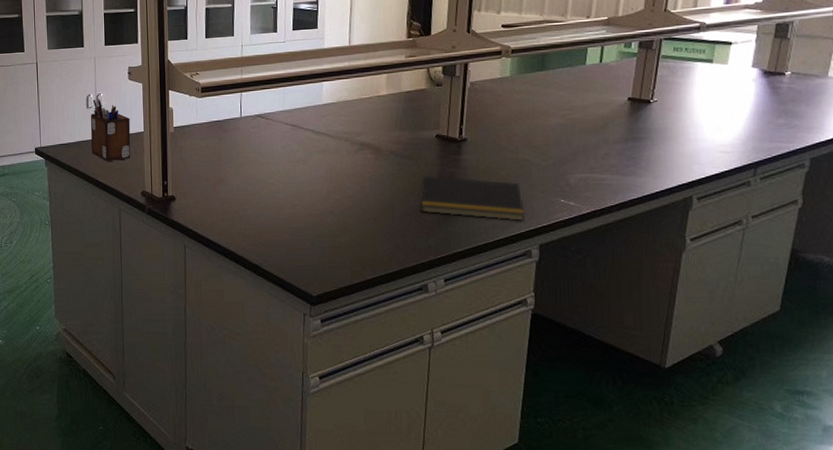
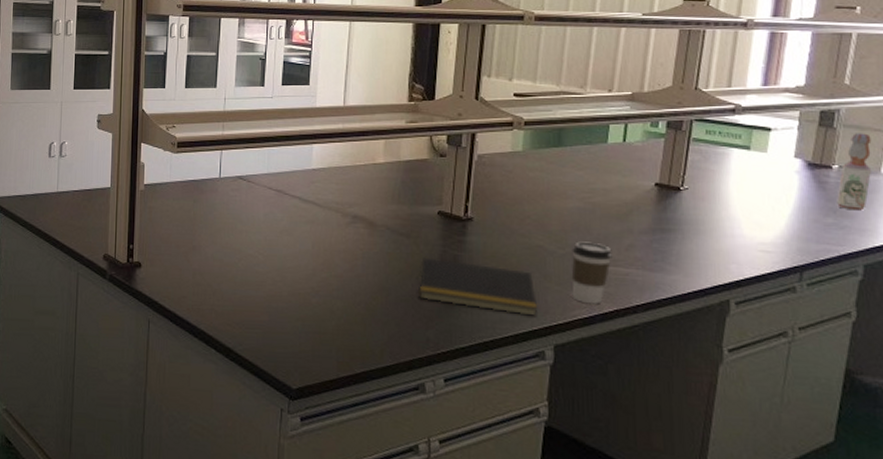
desk organizer: present [90,99,131,161] -> none [50,147,96,218]
coffee cup: none [554,153,590,207] -> present [571,241,612,304]
bottle: none [788,41,821,111] -> present [837,133,872,211]

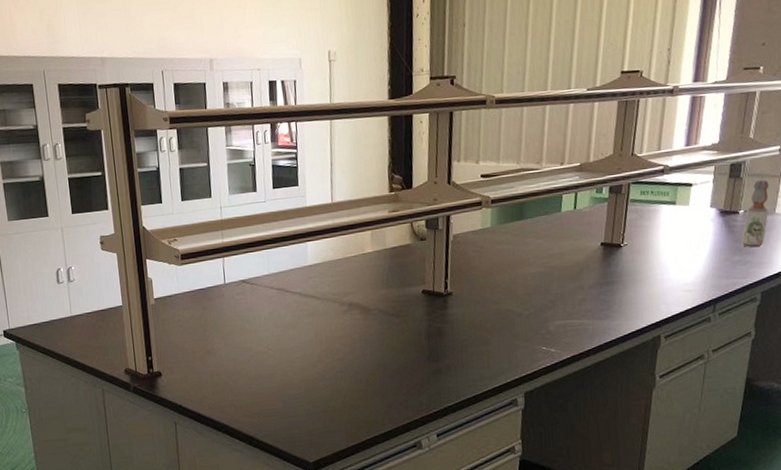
notepad: present [418,257,538,316] -> none [409,332,510,371]
coffee cup: present [571,241,612,304] -> none [535,301,568,354]

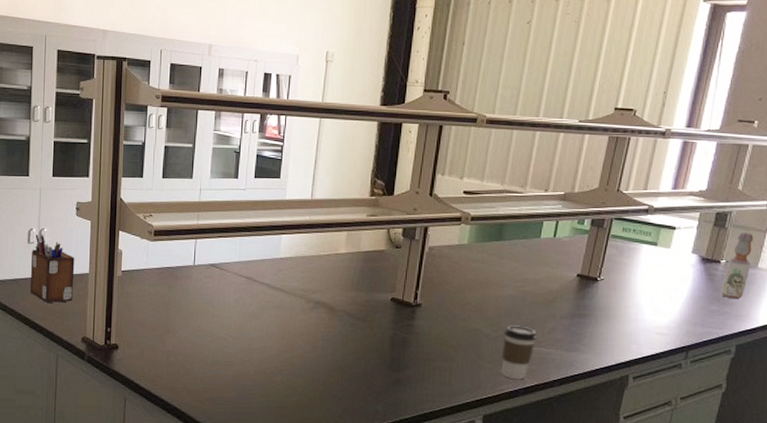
desk organizer: none [62,272,110,340] -> present [29,234,75,303]
coffee cup: none [535,301,568,354] -> present [501,325,537,380]

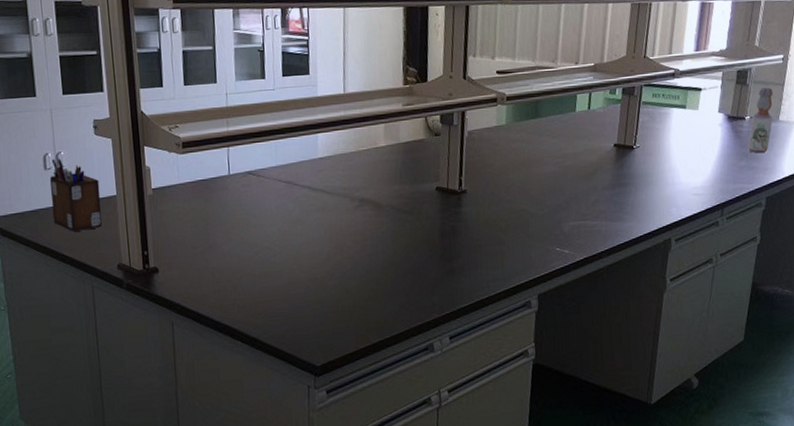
coffee cup: present [501,325,537,380] -> none [549,201,582,255]

